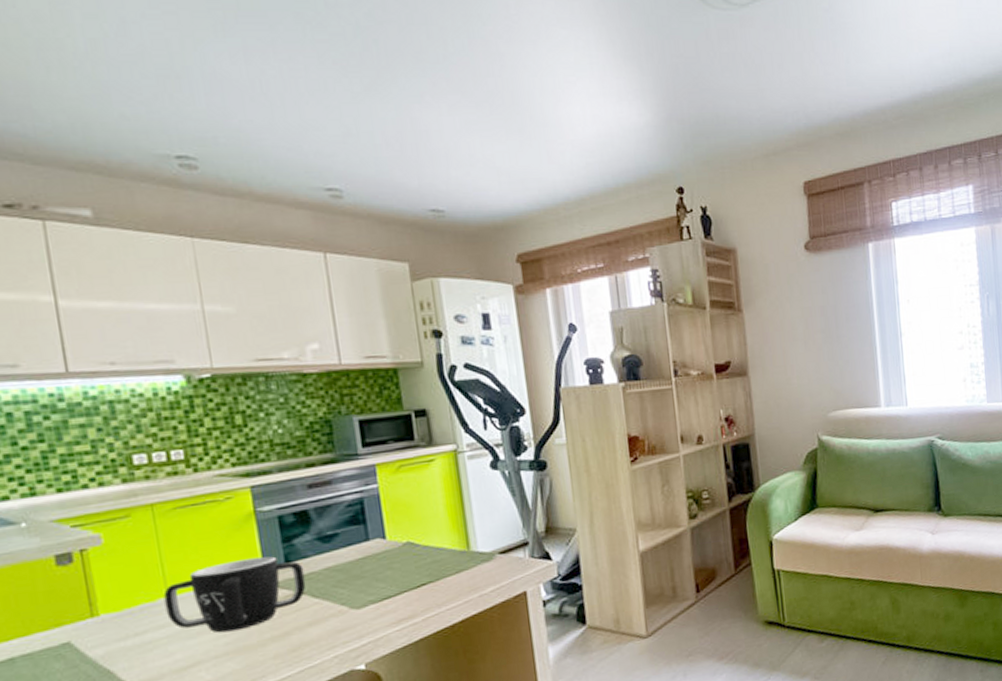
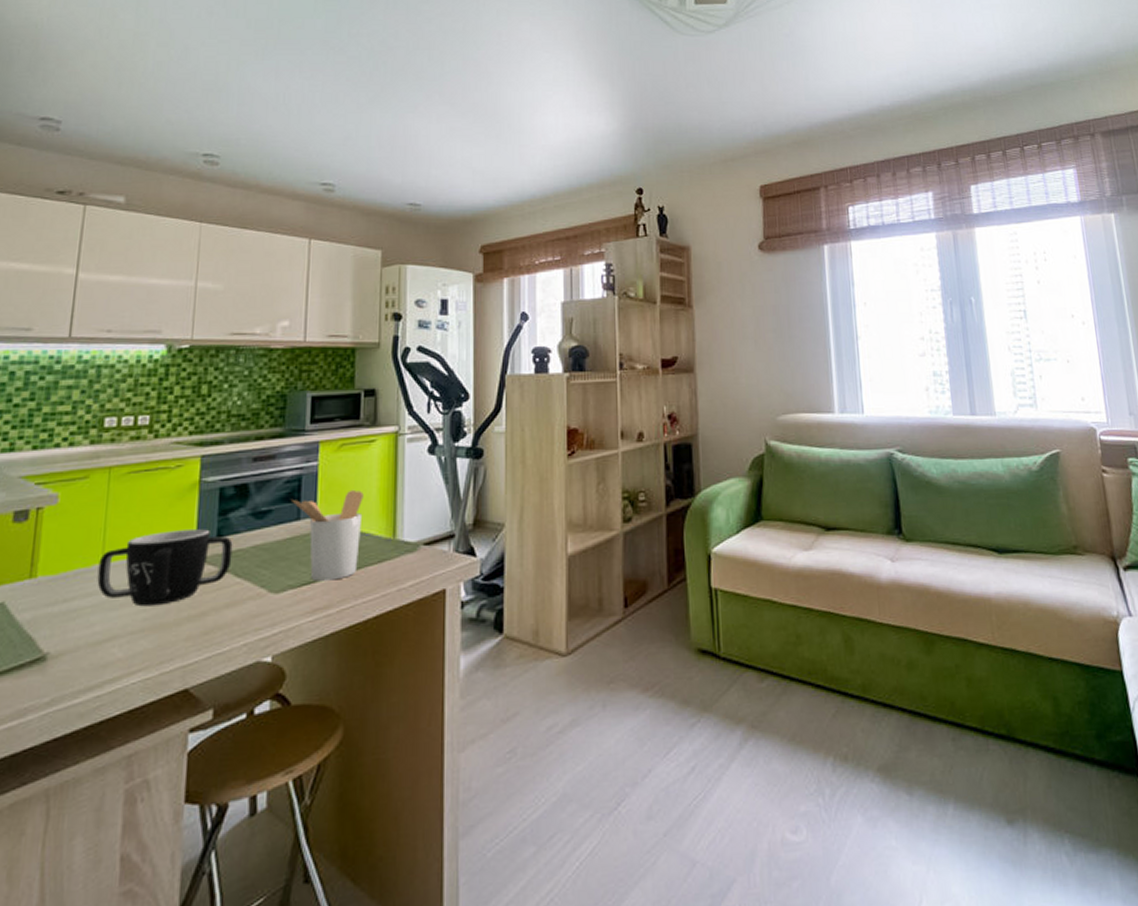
utensil holder: none [357,508,436,595] -> present [292,489,364,581]

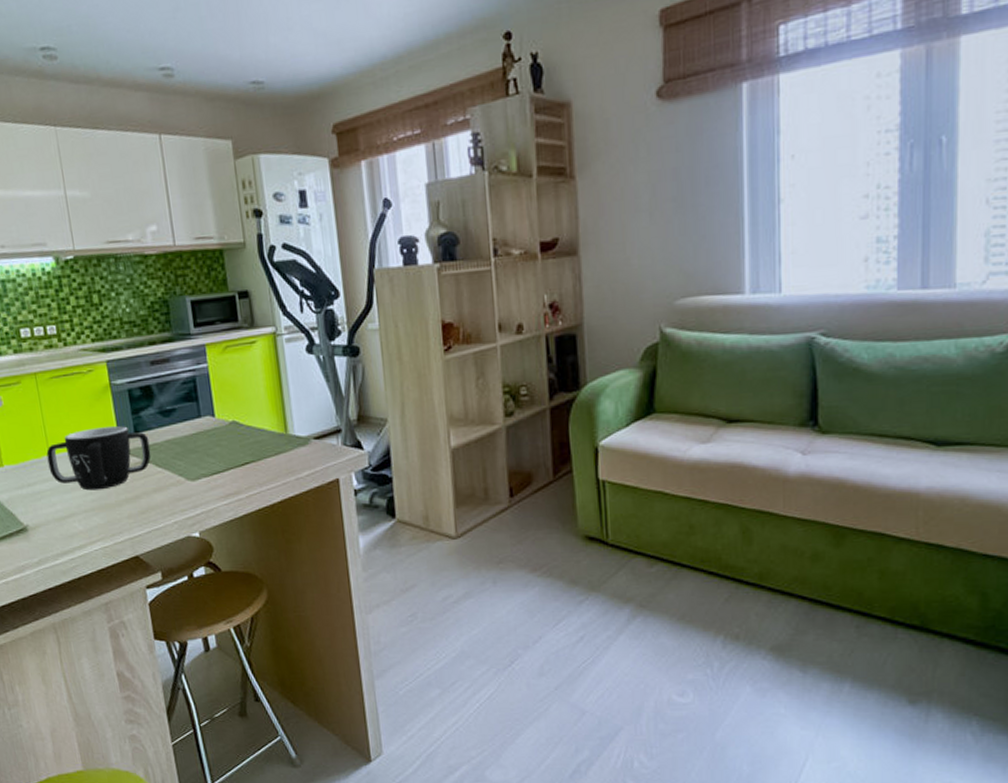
utensil holder: present [292,489,364,581] -> none [191,389,258,471]

